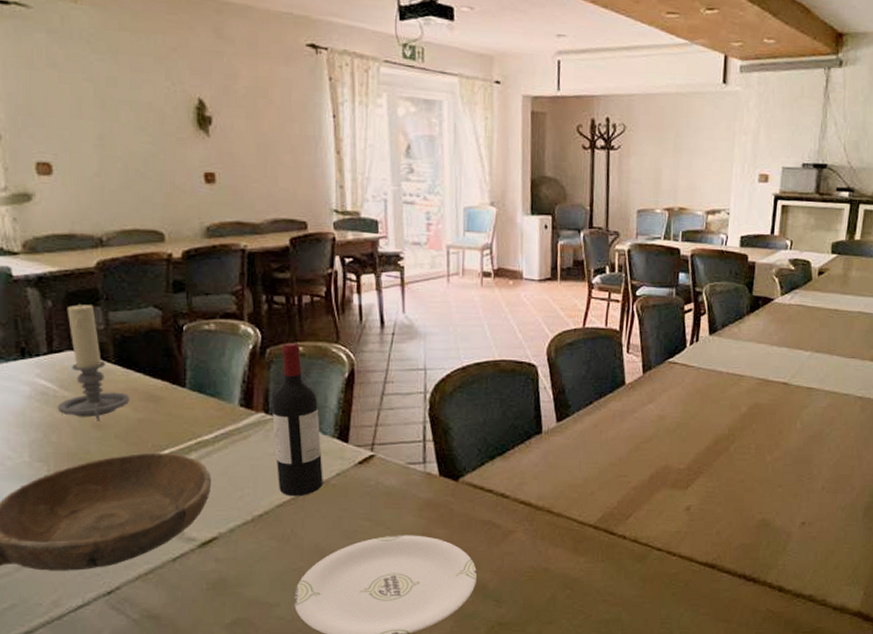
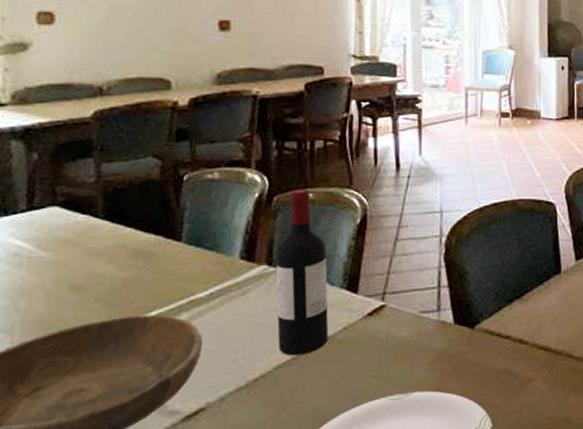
candle holder: present [57,303,130,420] -> none [30,155,118,282]

